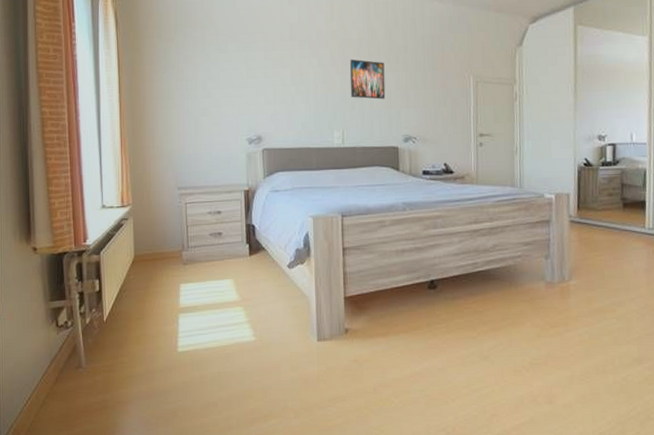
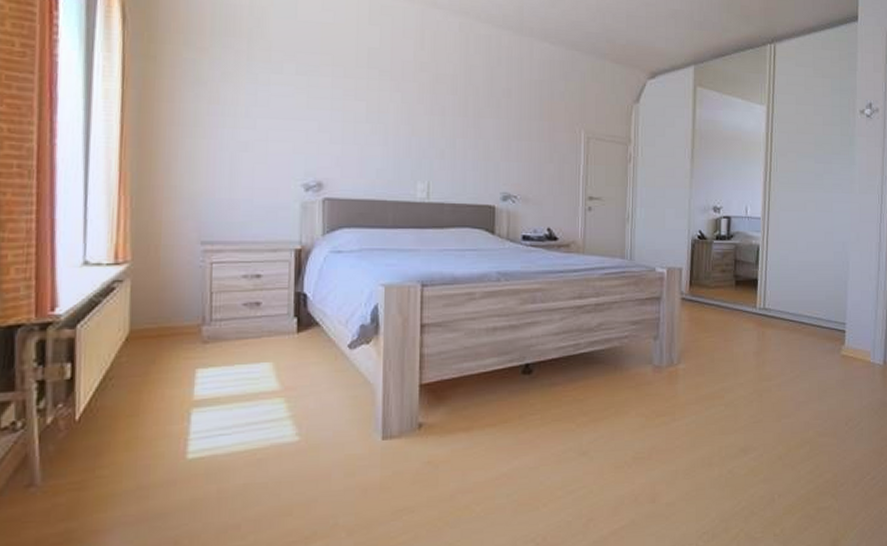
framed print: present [349,59,386,100] -> none [440,98,483,149]

